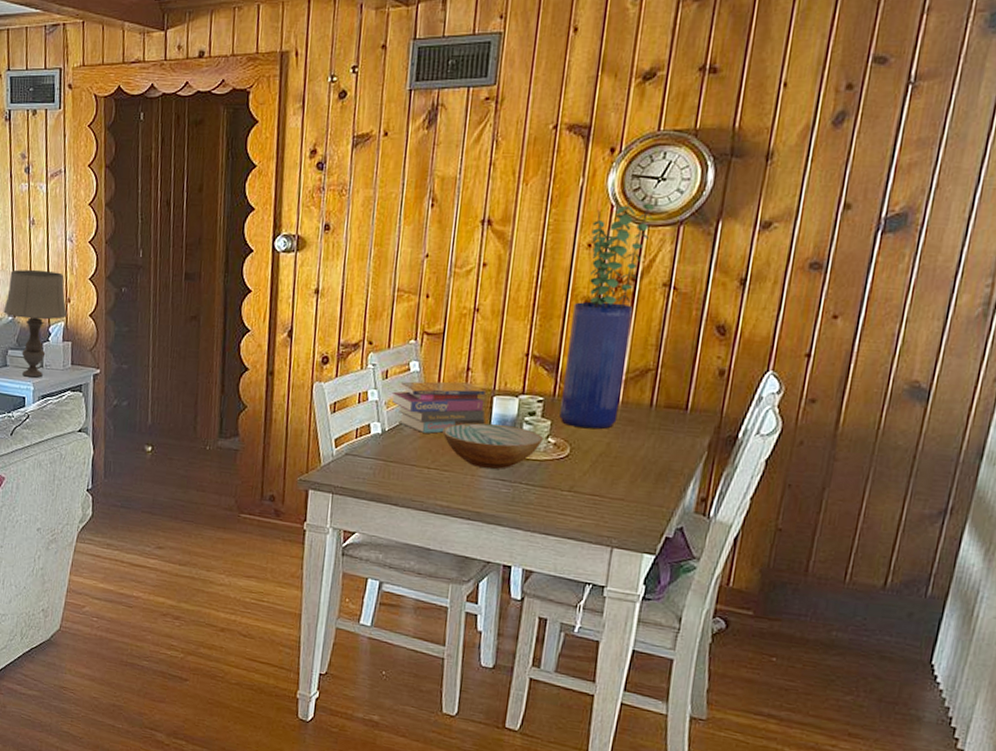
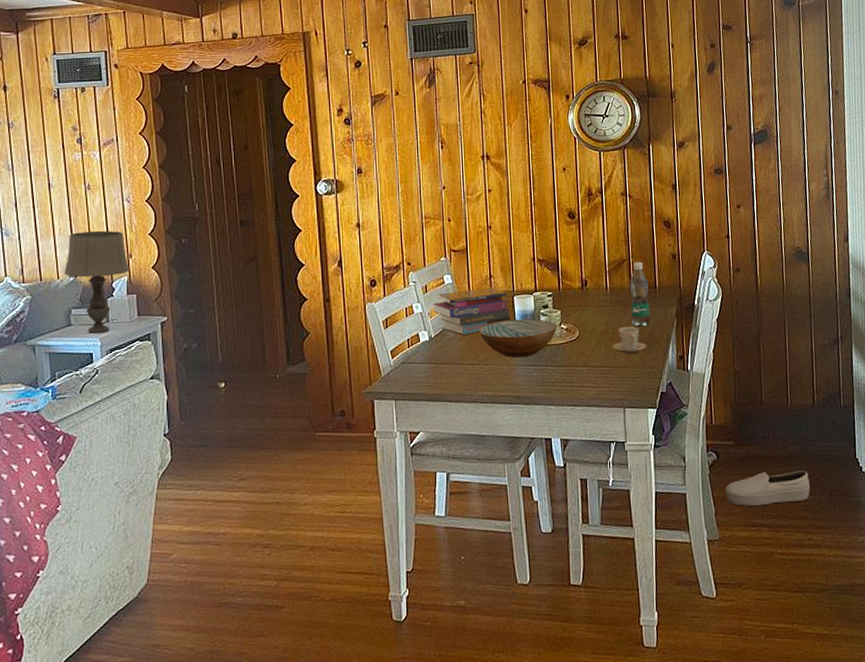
vase: present [559,190,655,430] -> none [561,125,609,313]
teacup: none [611,452,659,486] -> present [612,327,647,354]
bottle: none [643,373,678,455] -> present [629,262,651,327]
shoe: none [727,654,853,700] -> present [724,471,810,507]

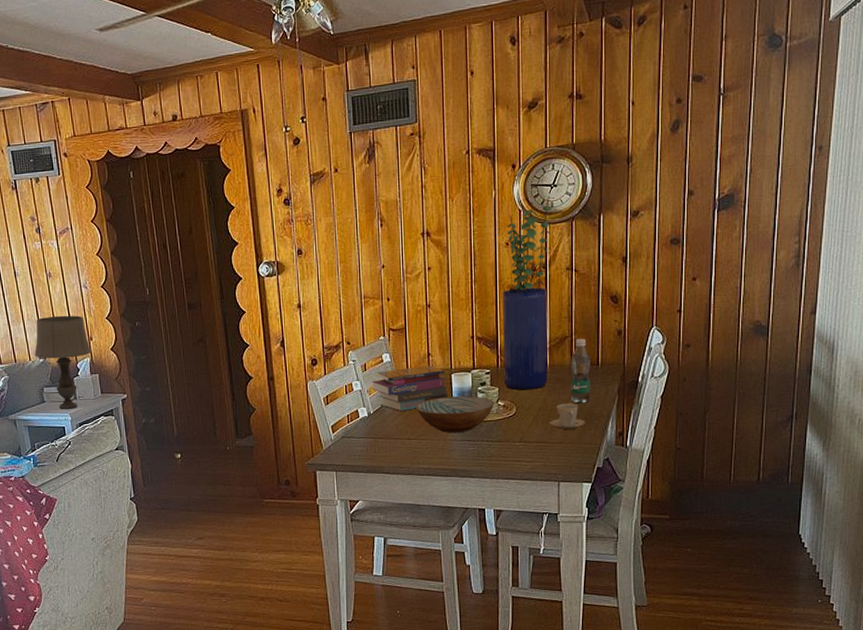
vase: none [561,125,609,313] -> present [502,195,552,390]
shoe: present [724,471,810,507] -> none [656,545,746,577]

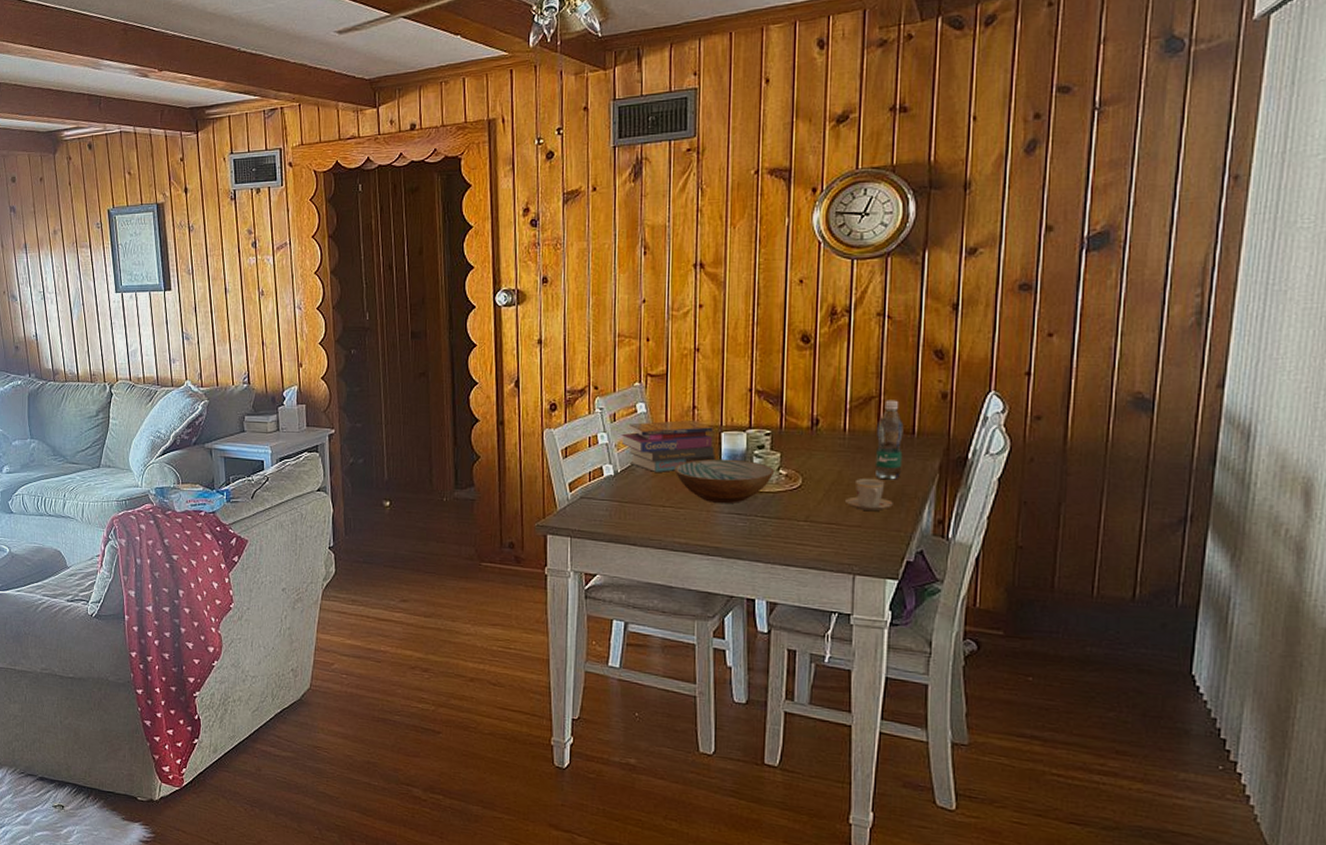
table lamp: present [34,315,91,409] -> none [238,338,300,441]
vase: present [502,195,552,390] -> none [788,225,860,459]

